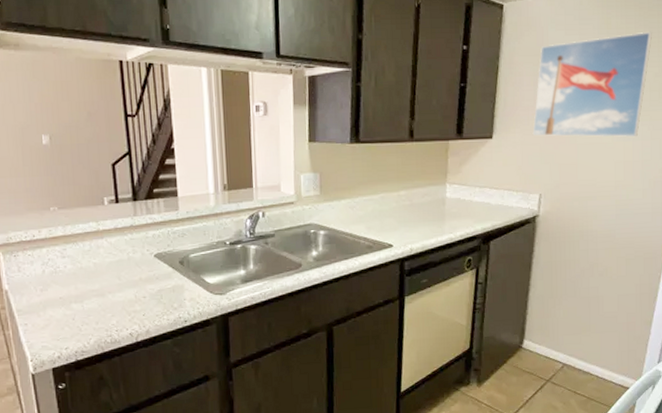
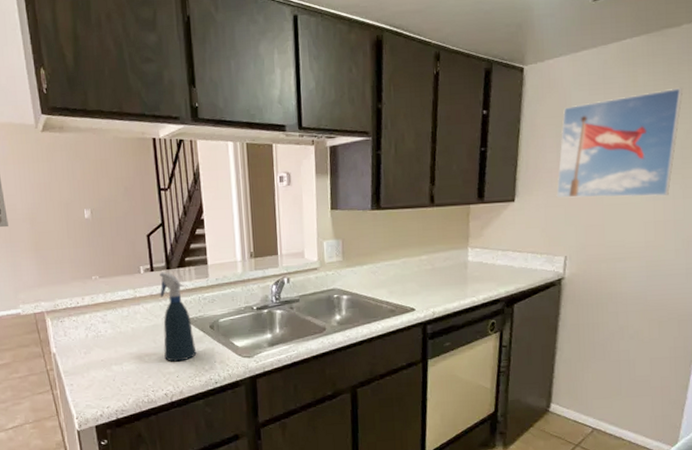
spray bottle: none [125,204,165,300] -> present [160,272,197,362]

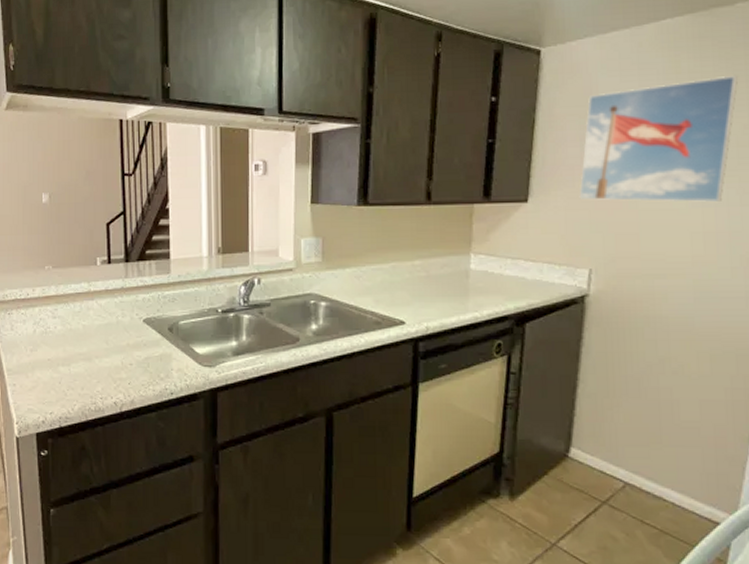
spray bottle: present [160,272,197,362] -> none [116,265,152,367]

